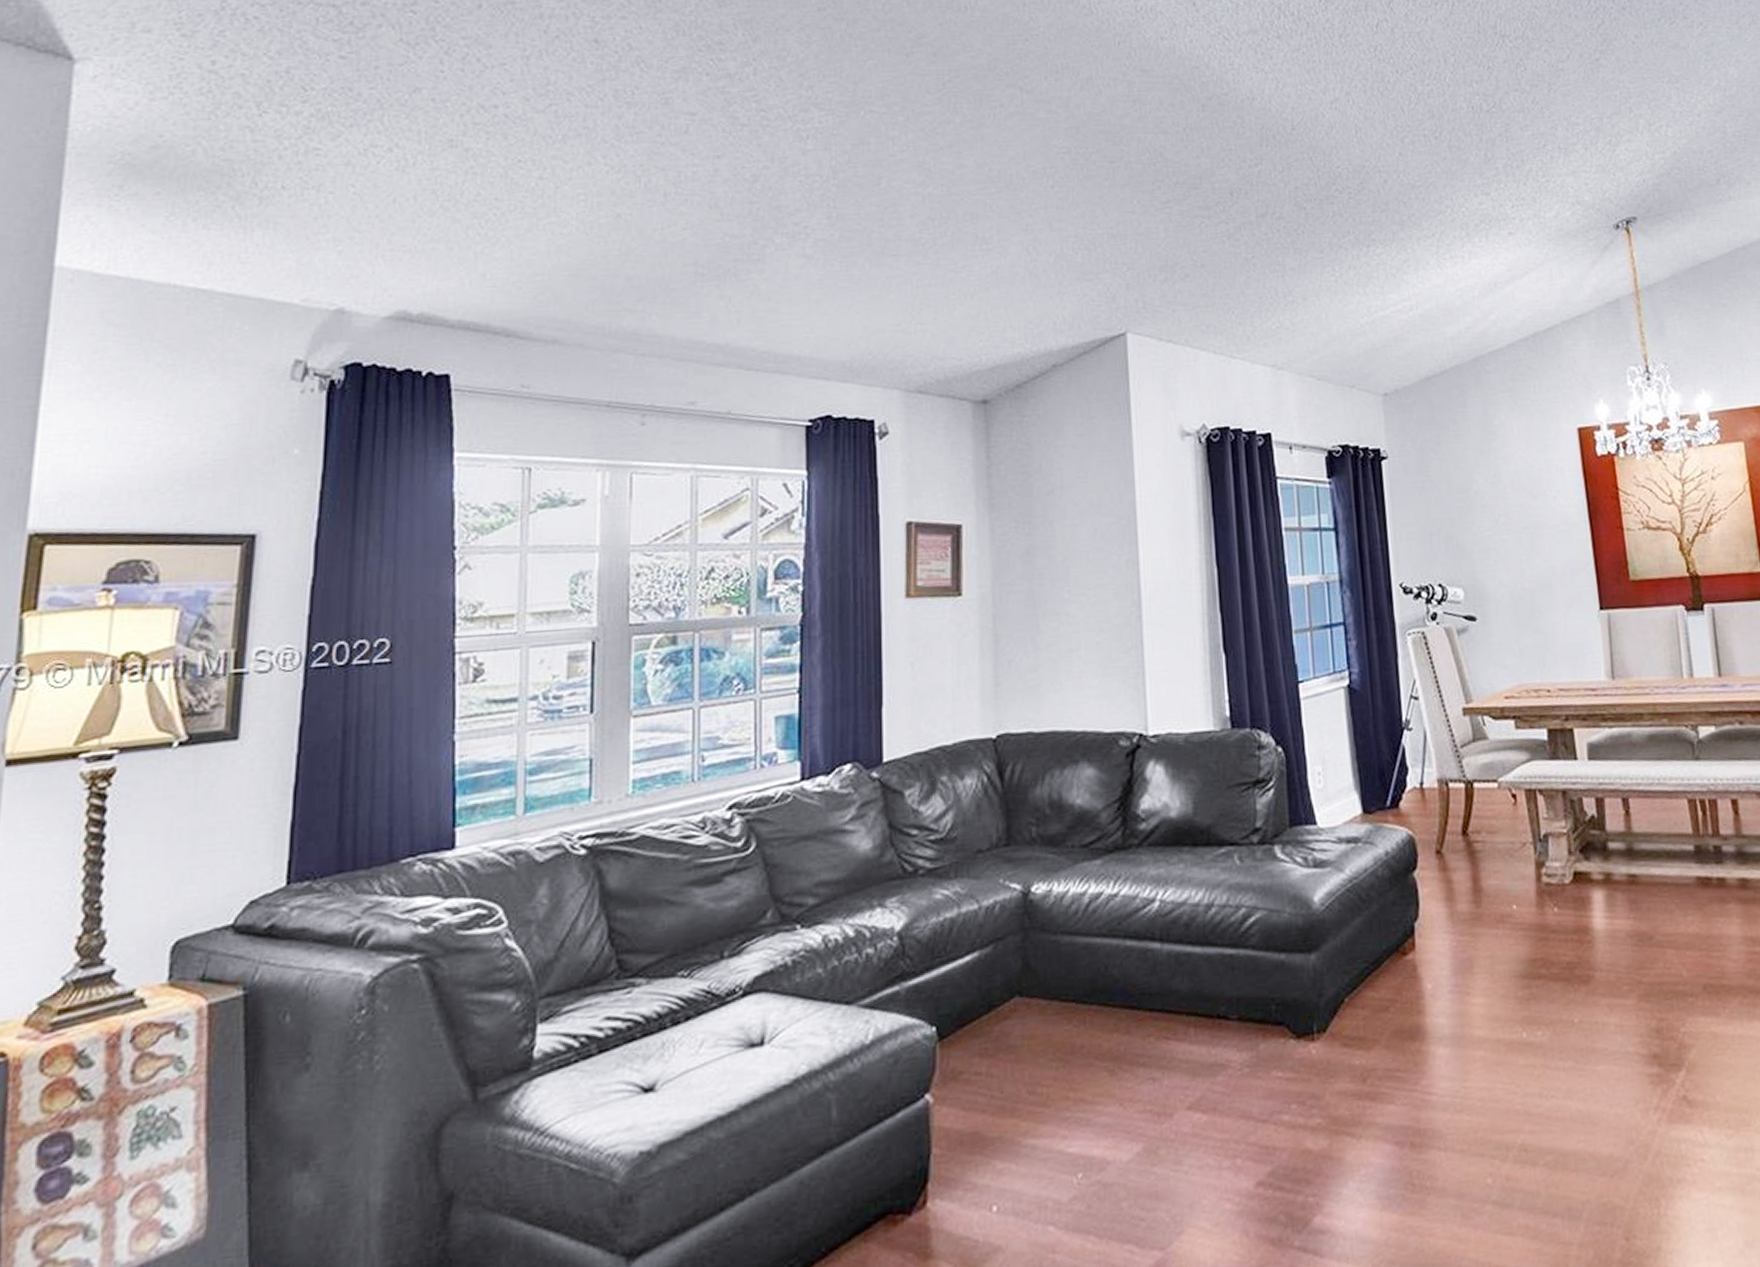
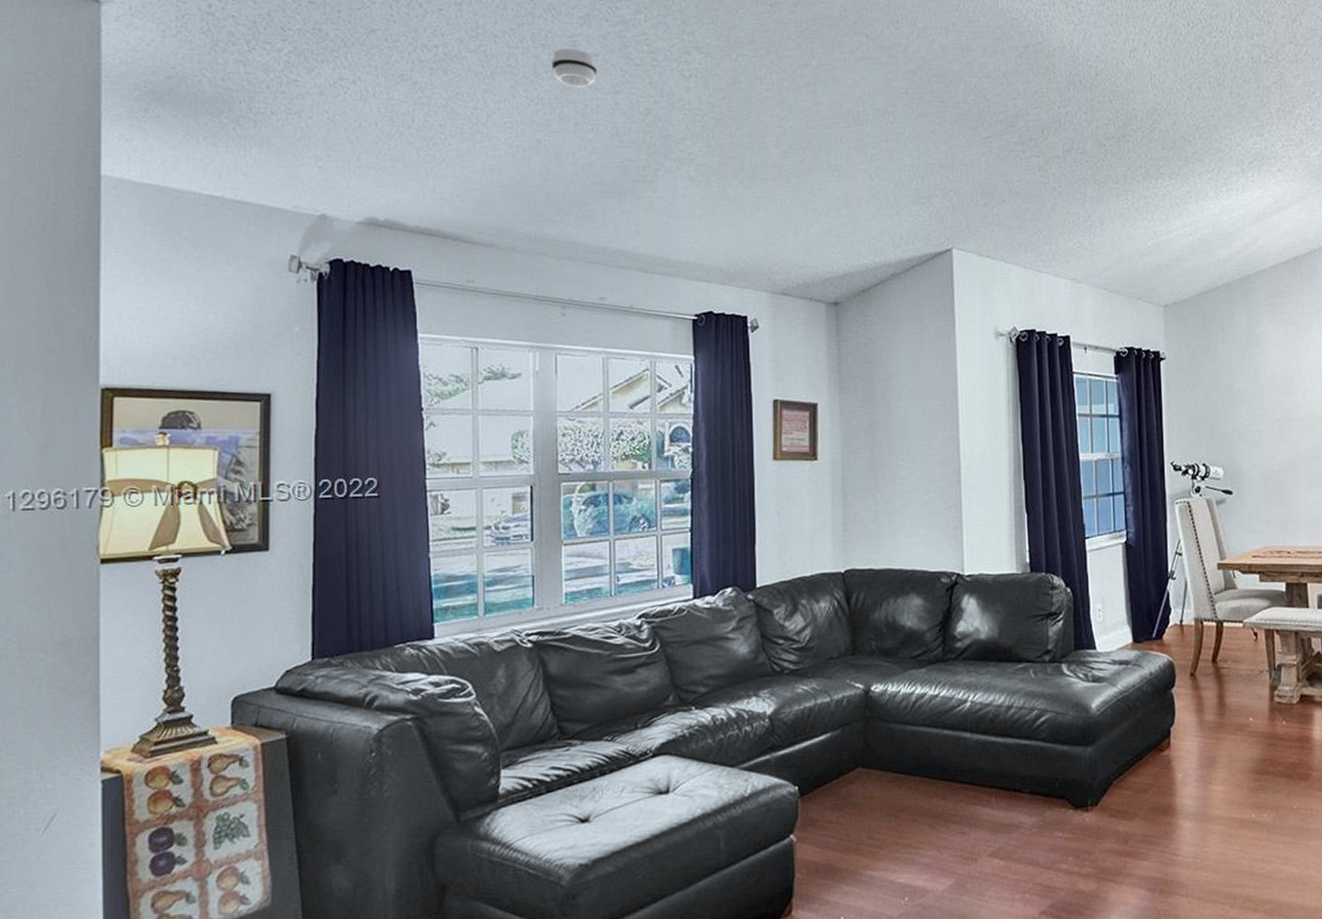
smoke detector: none [637,106,696,152] -> present [551,48,599,87]

